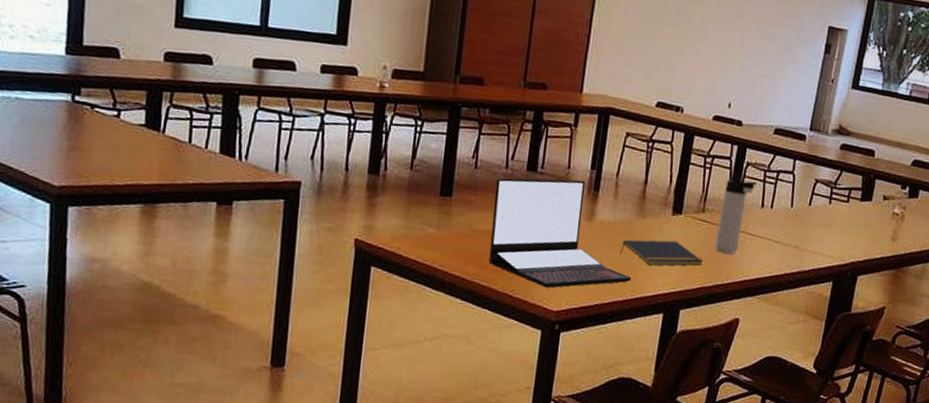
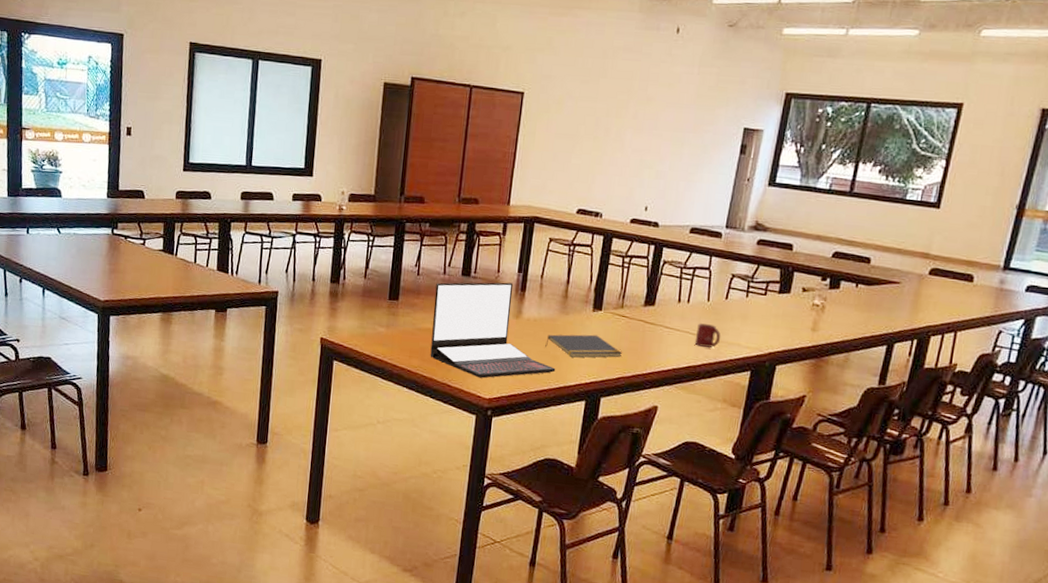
thermos bottle: present [714,177,757,254] -> none [633,274,673,346]
cup: none [777,229,804,257] -> present [694,322,721,349]

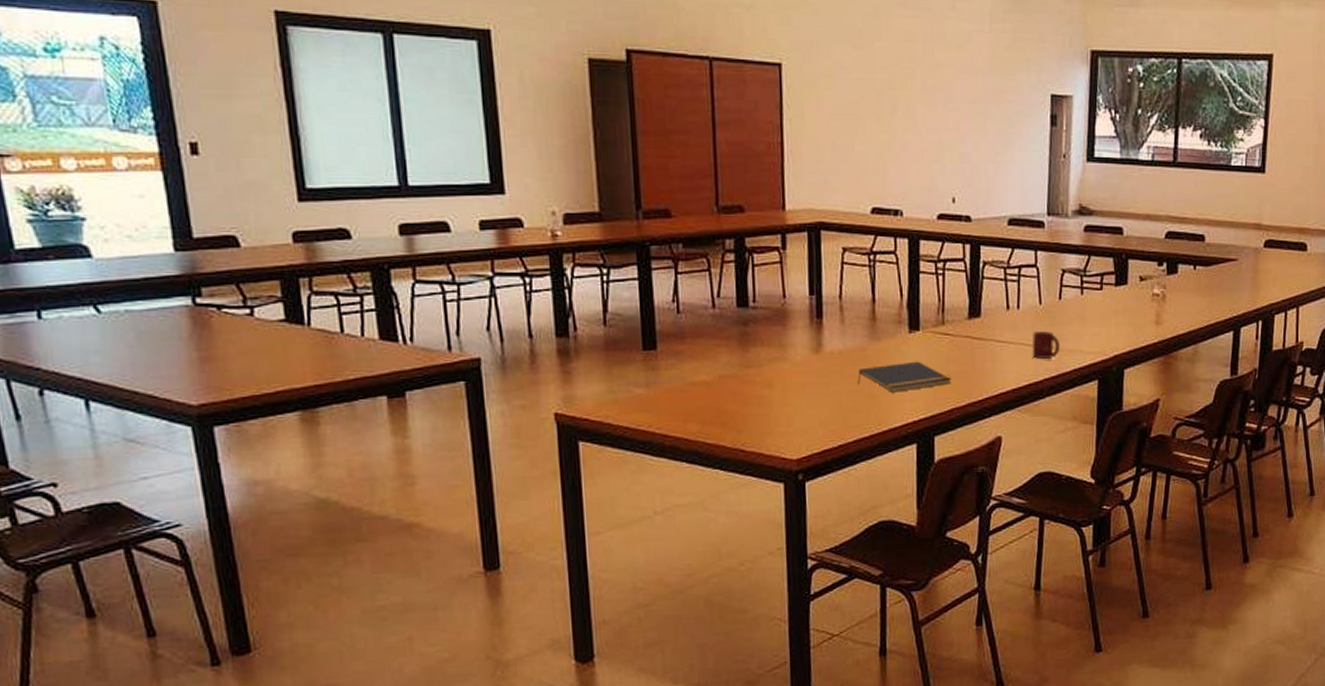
laptop: present [430,282,556,379] -> none [704,309,875,435]

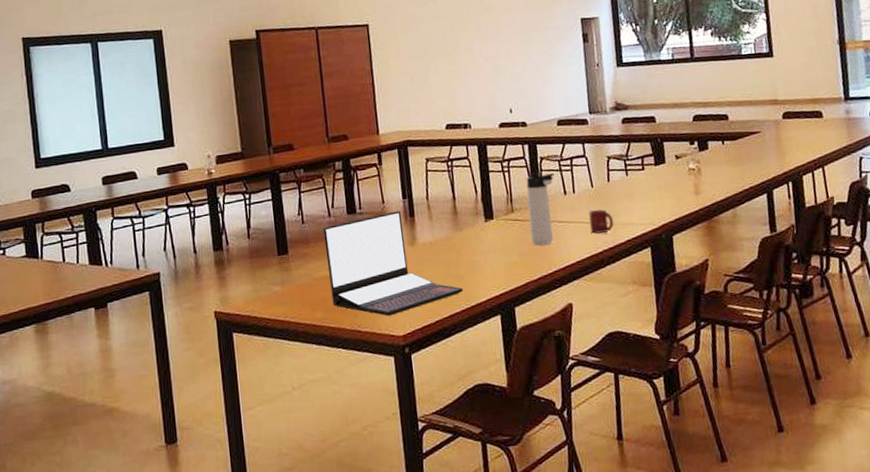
laptop: none [704,309,875,435] -> present [323,211,464,316]
notepad: present [857,361,951,393] -> none [447,244,524,273]
thermos bottle: none [961,280,997,367] -> present [526,173,554,246]

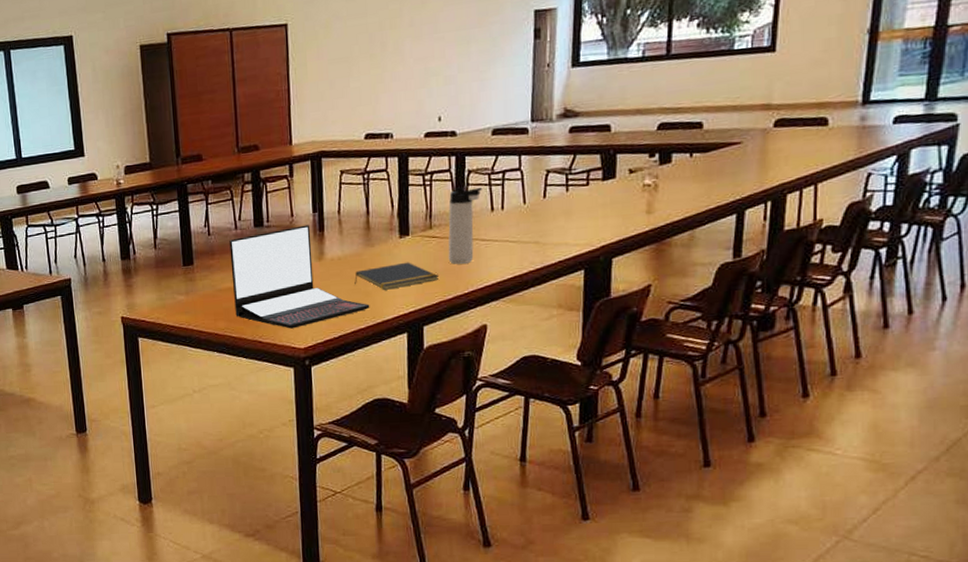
notepad: none [447,244,524,273] -> present [354,262,438,290]
cup: present [589,209,614,234] -> none [516,228,545,254]

